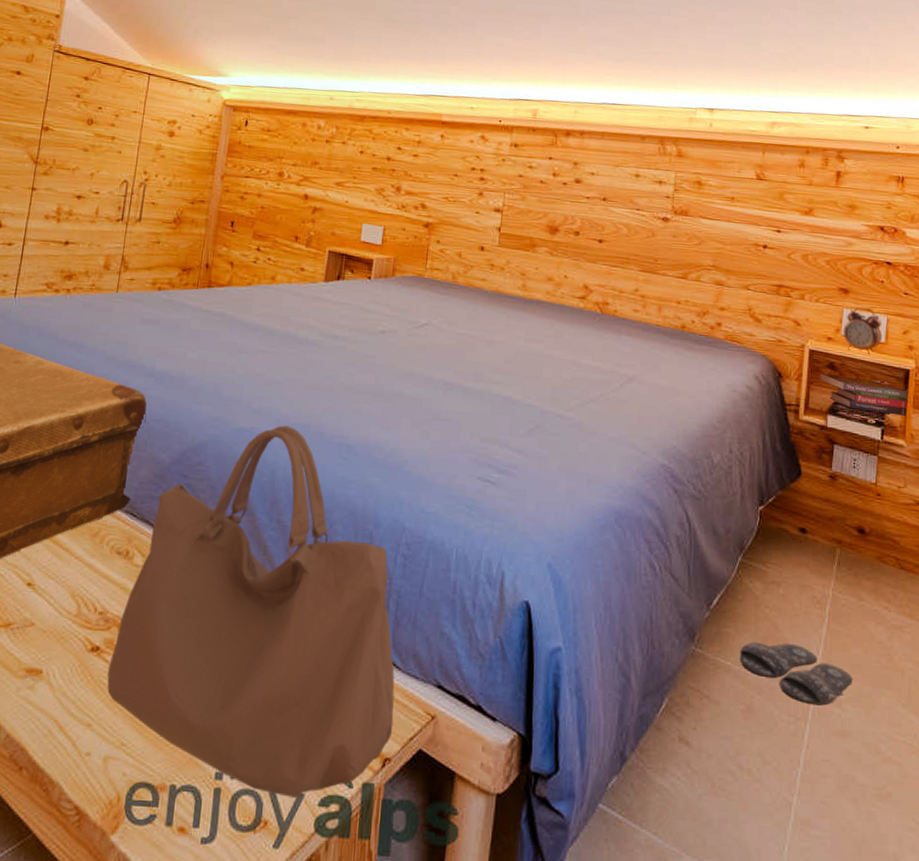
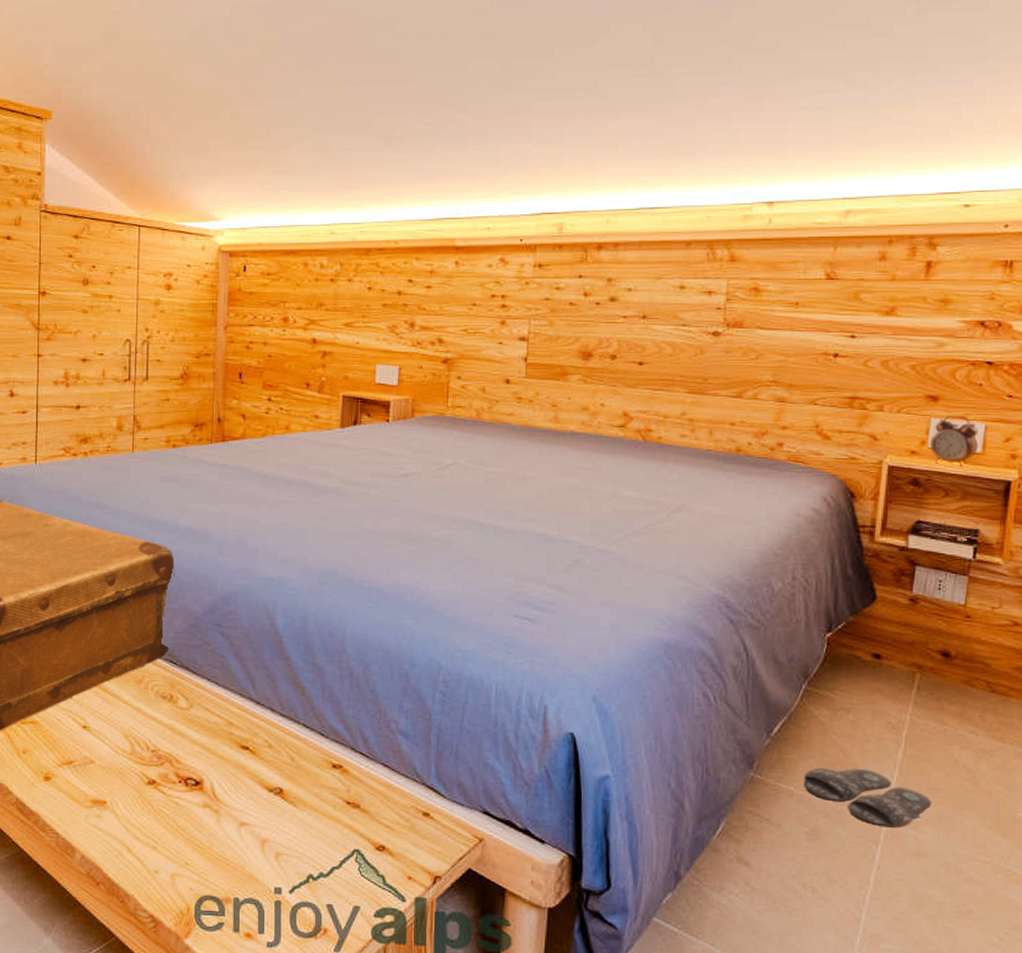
handbag: present [107,425,395,798] -> none [166,573,442,910]
books: present [819,373,910,416] -> none [899,490,1010,532]

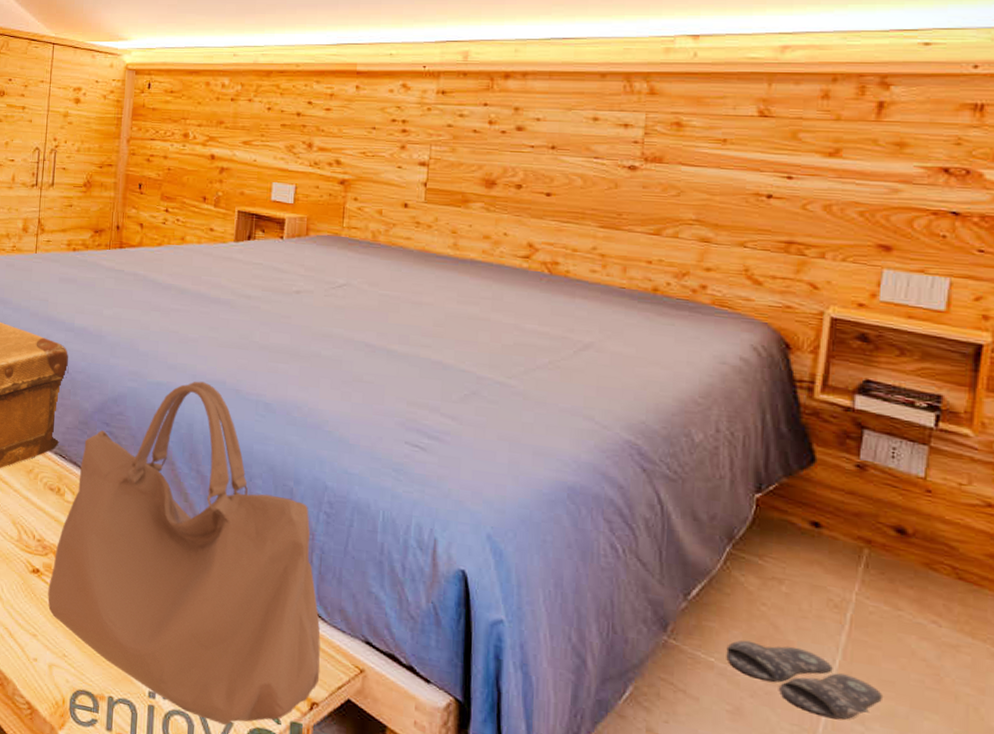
handbag: none [166,573,442,910] -> present [47,381,321,725]
alarm clock: present [930,415,979,467] -> none [882,267,942,325]

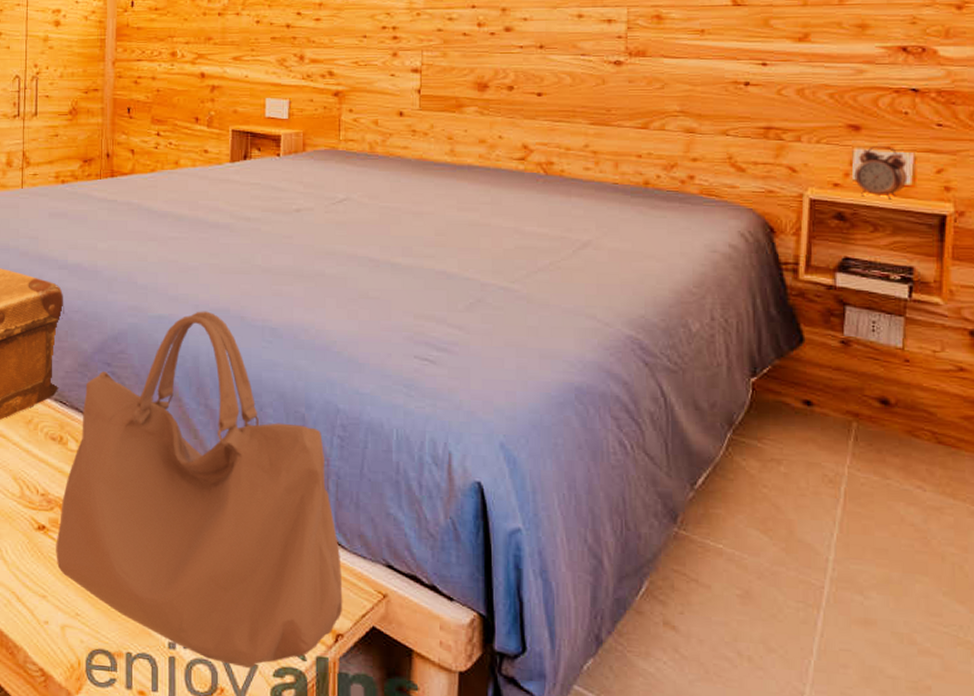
slippers: present [726,640,882,720] -> none [733,523,877,592]
alarm clock: none [882,267,942,325] -> present [854,145,908,200]

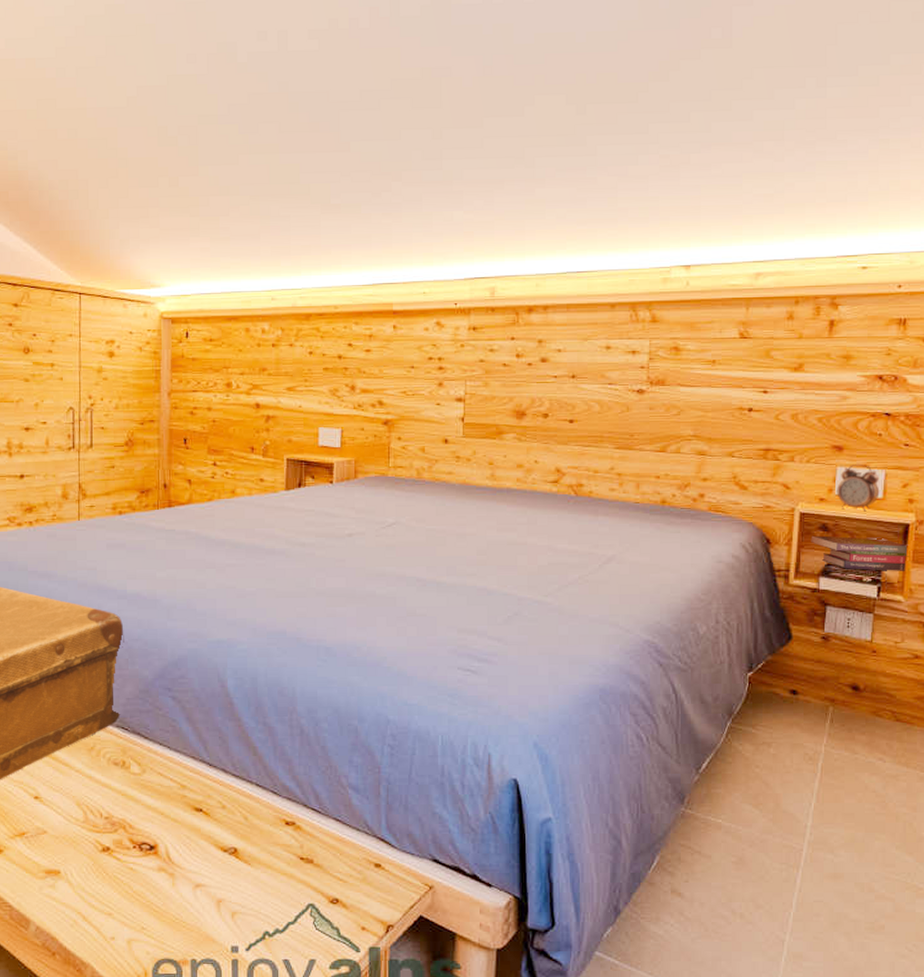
handbag: present [56,311,343,668] -> none [120,634,393,963]
books: none [824,225,948,269] -> present [811,535,909,571]

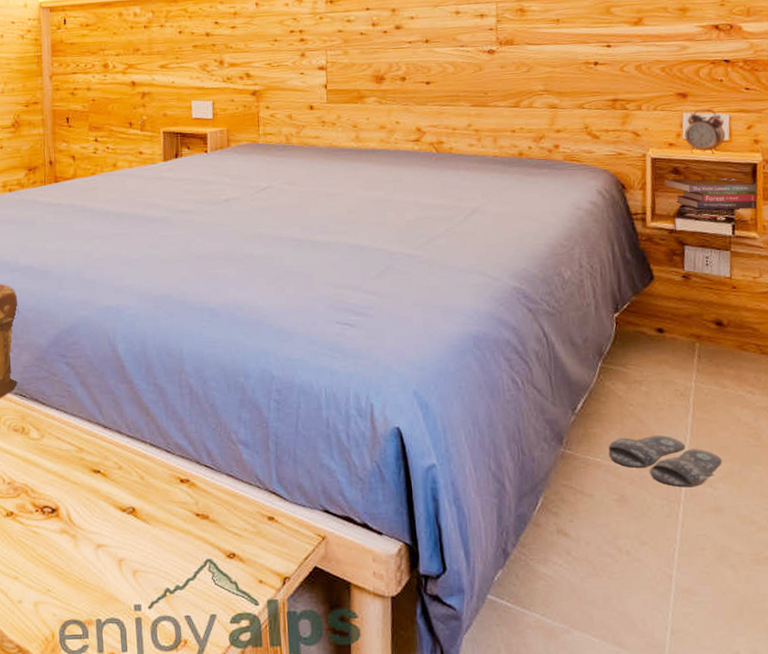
slippers: none [730,798,846,853] -> present [608,434,722,488]

